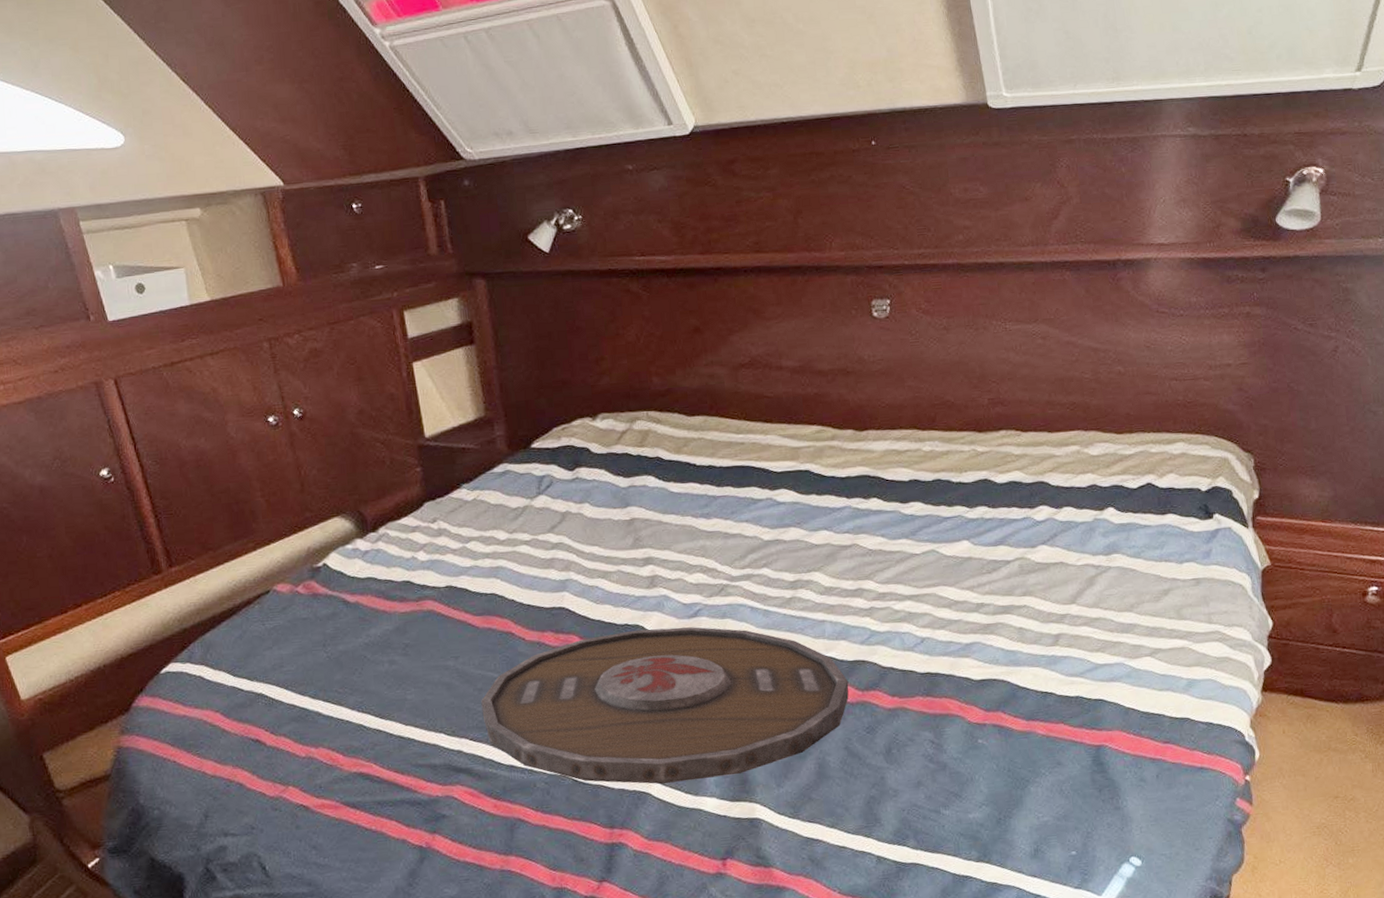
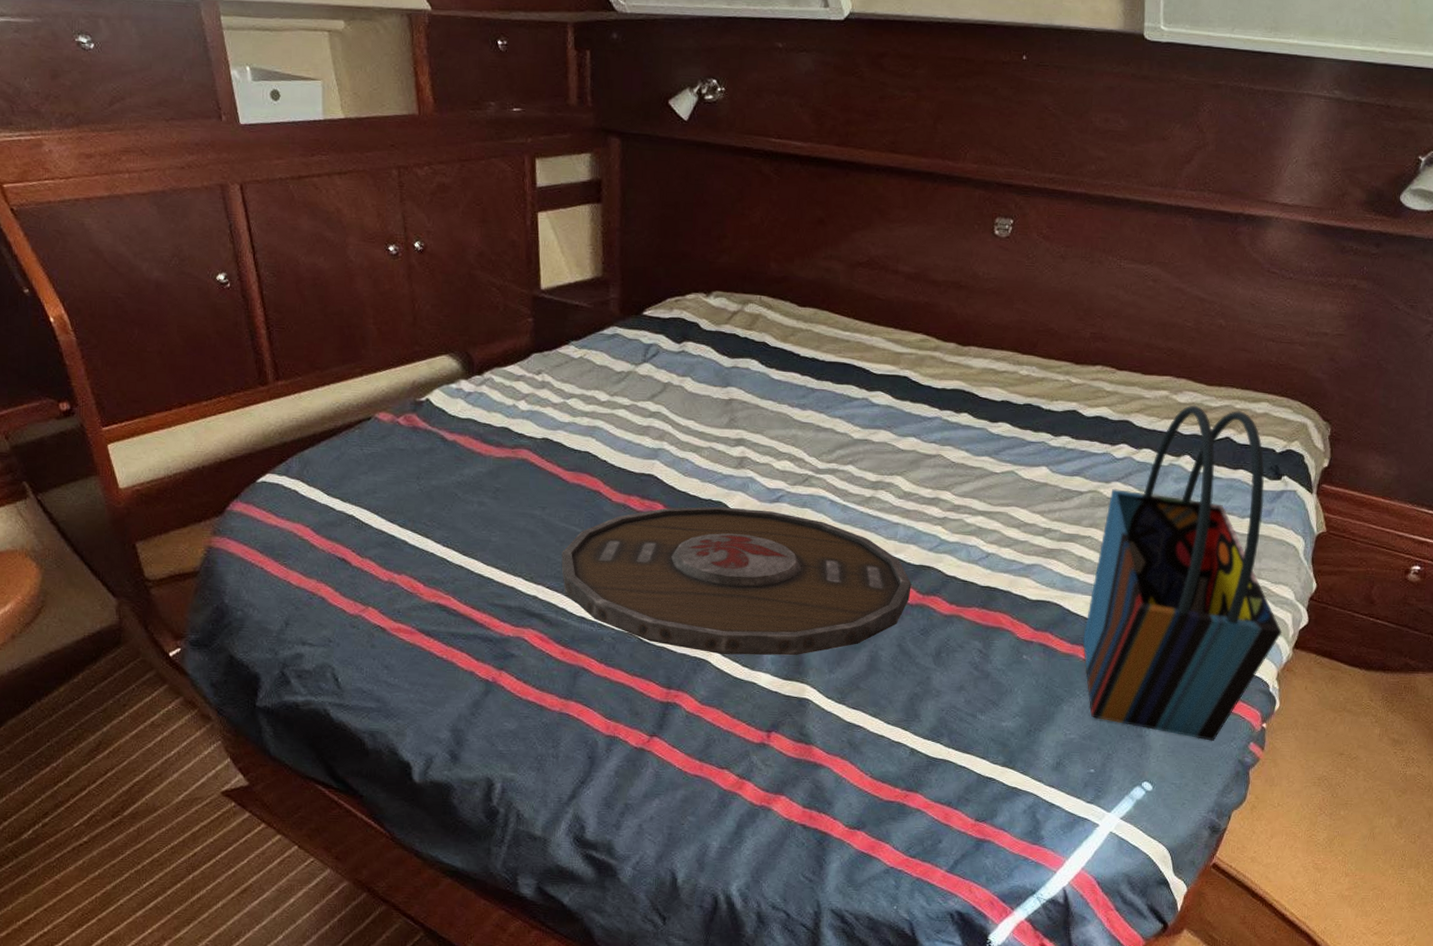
tote bag: none [1037,454,1247,803] -> present [1082,405,1282,741]

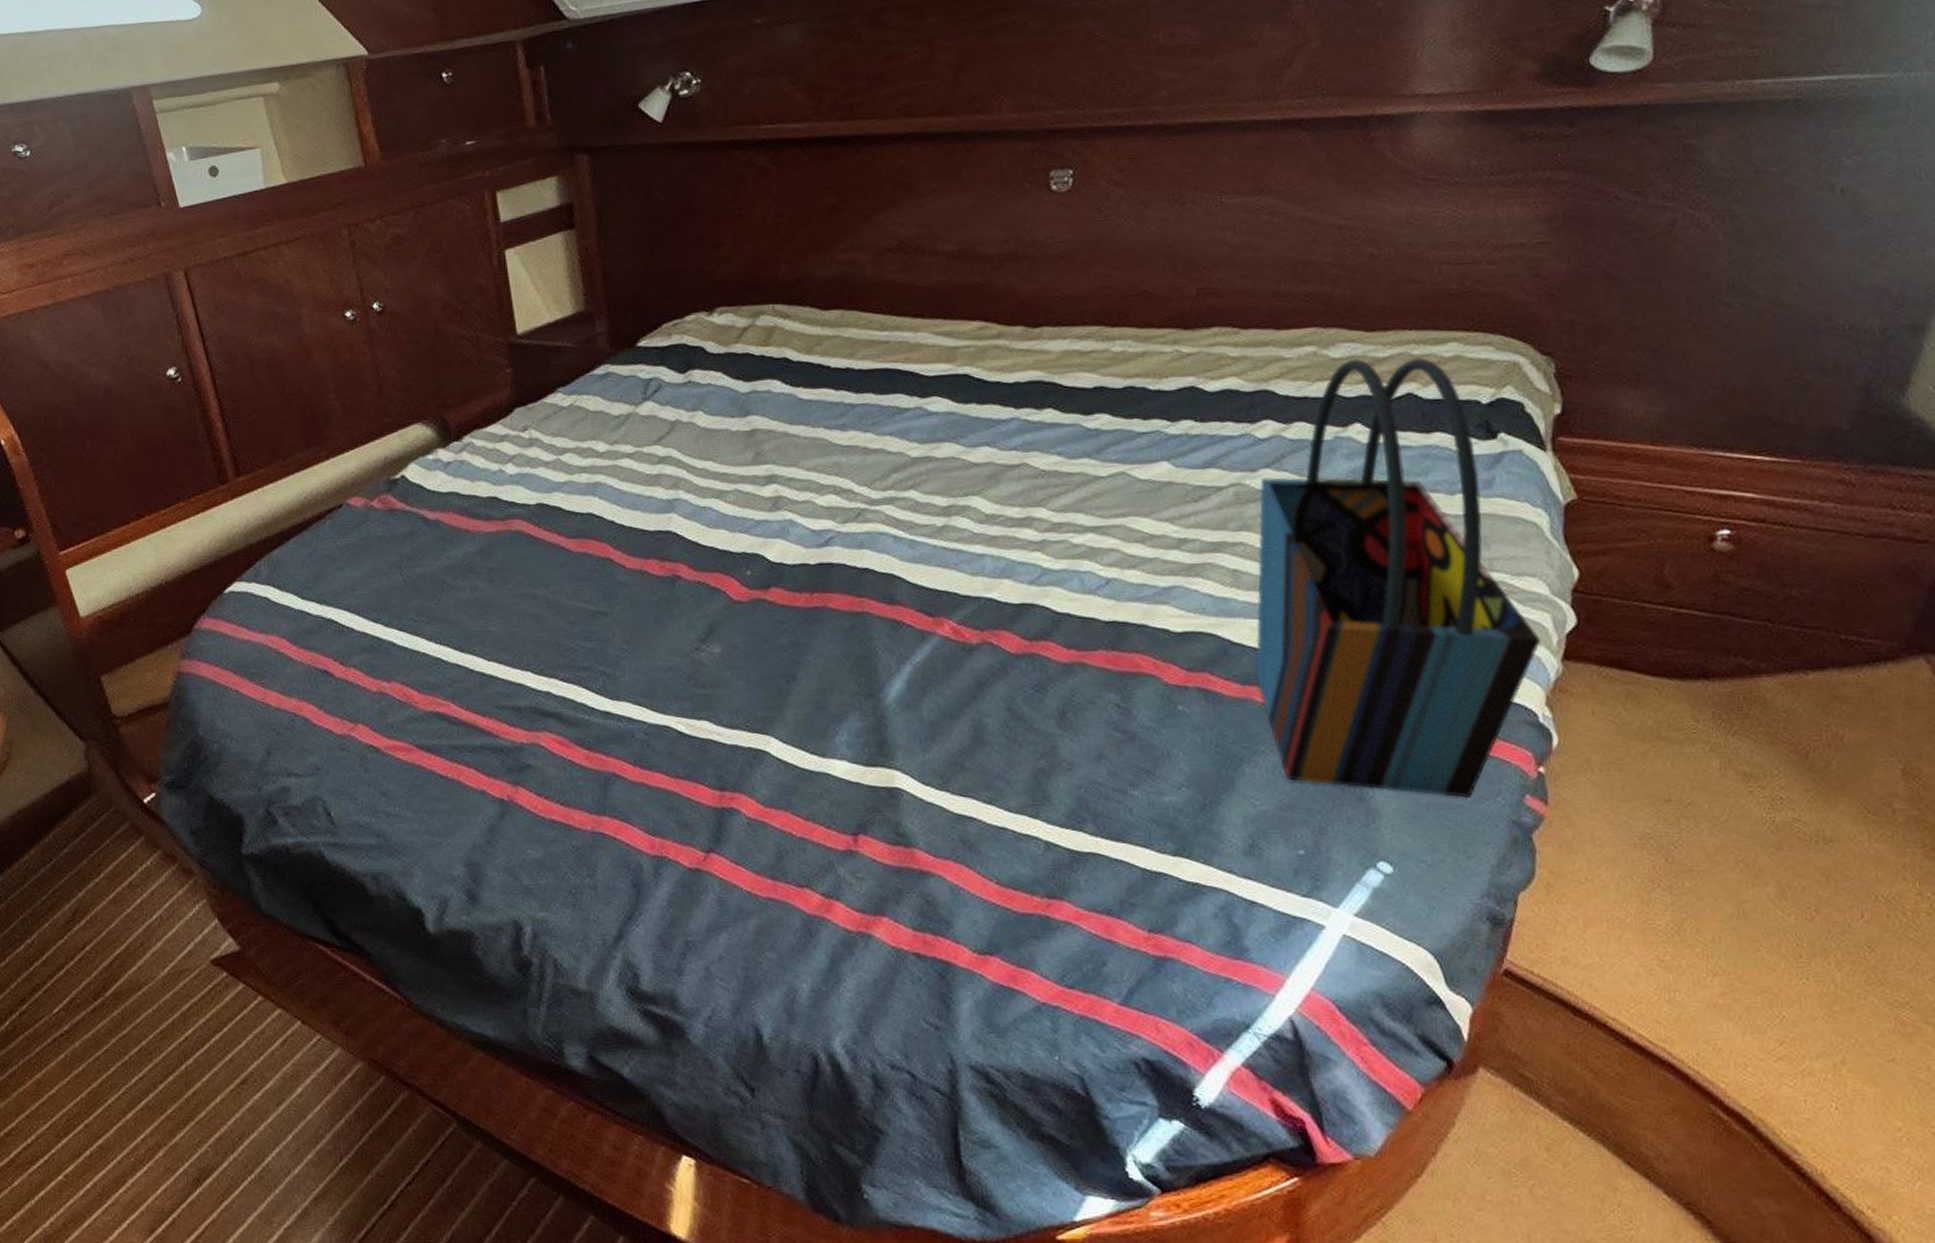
serving tray: present [561,506,912,656] -> none [573,557,1014,742]

